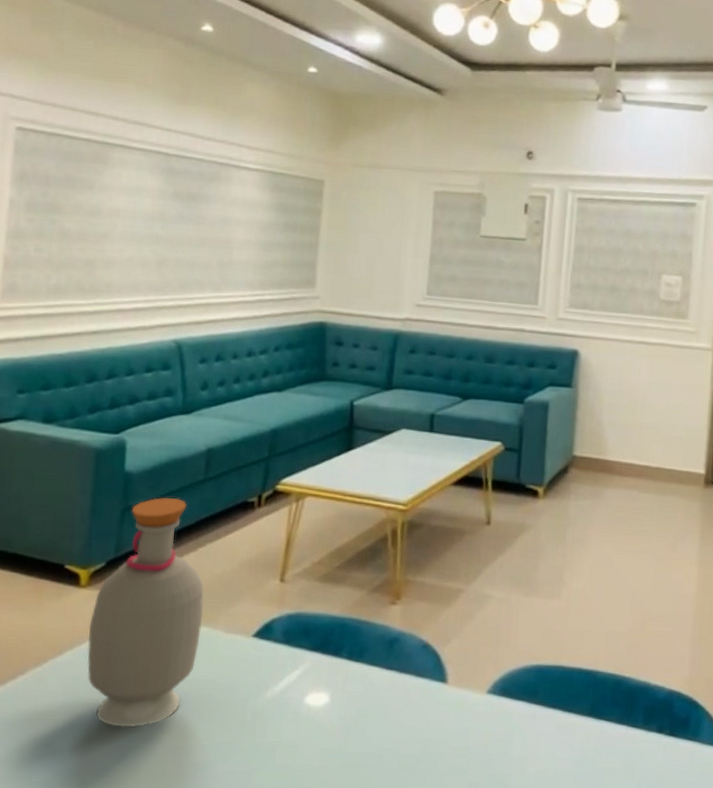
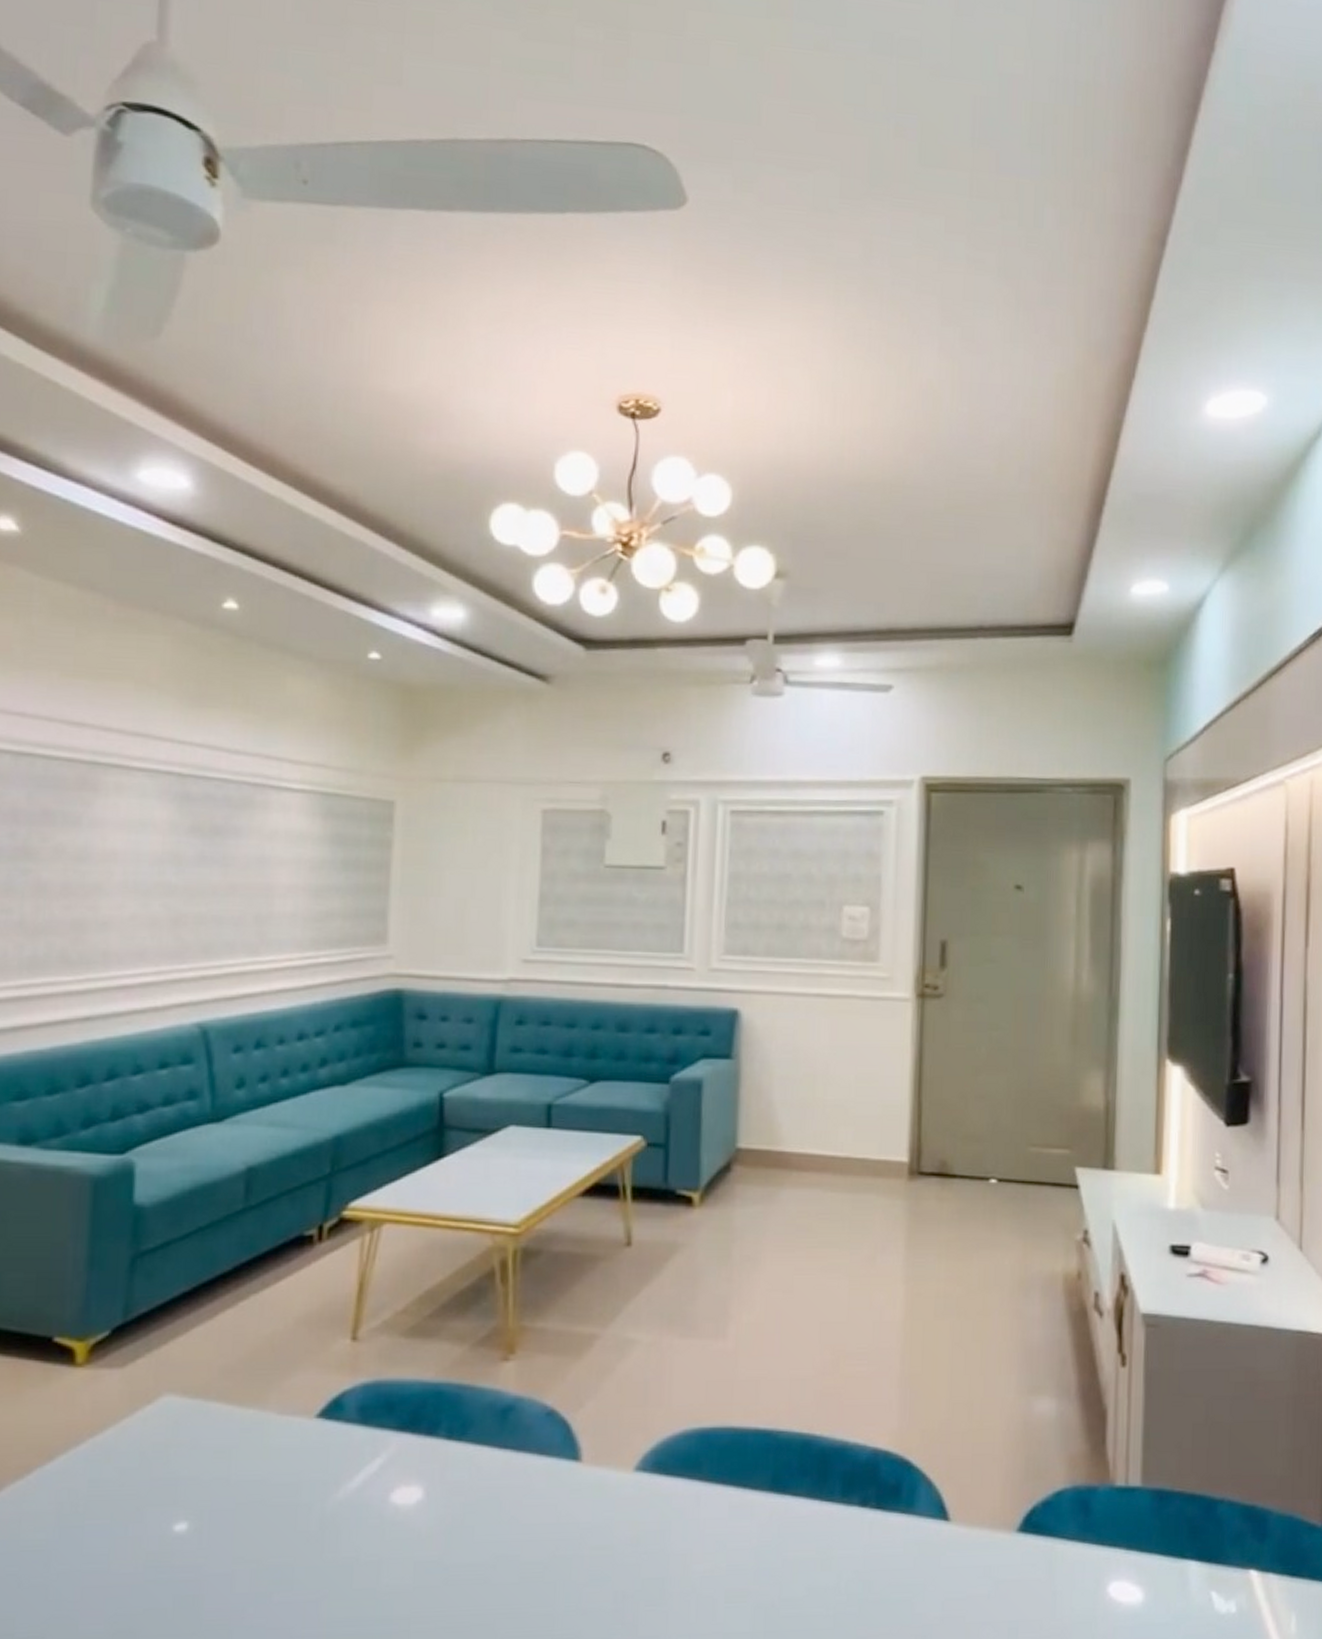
bottle: present [87,497,204,728] -> none [88,1236,248,1554]

